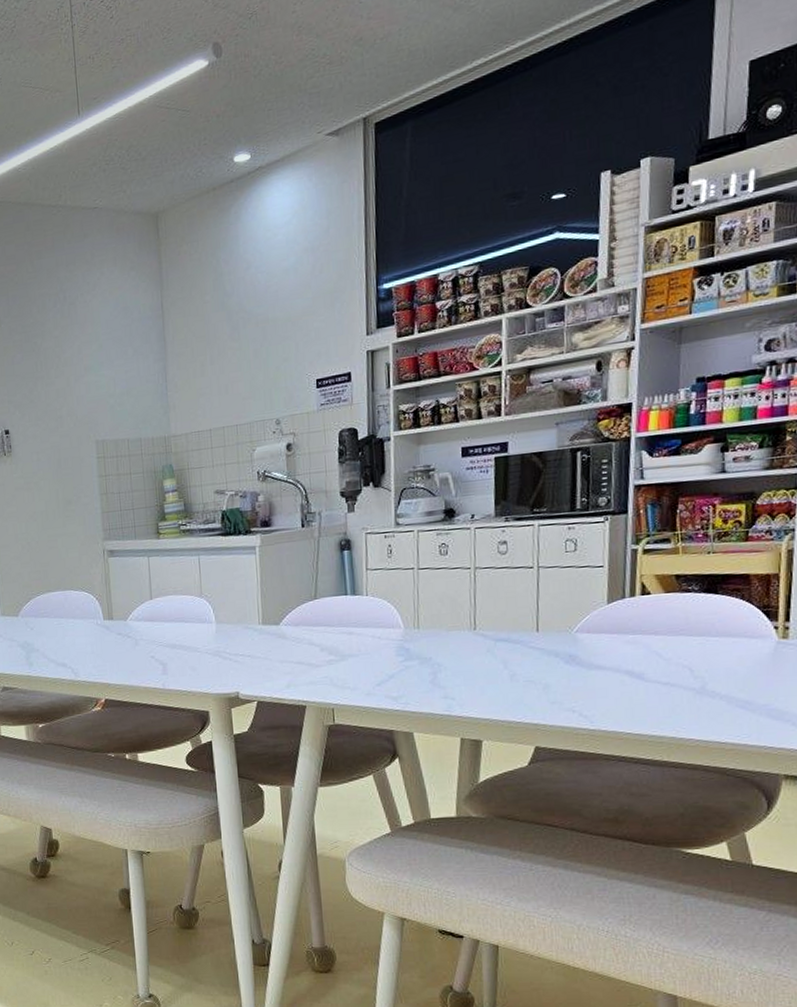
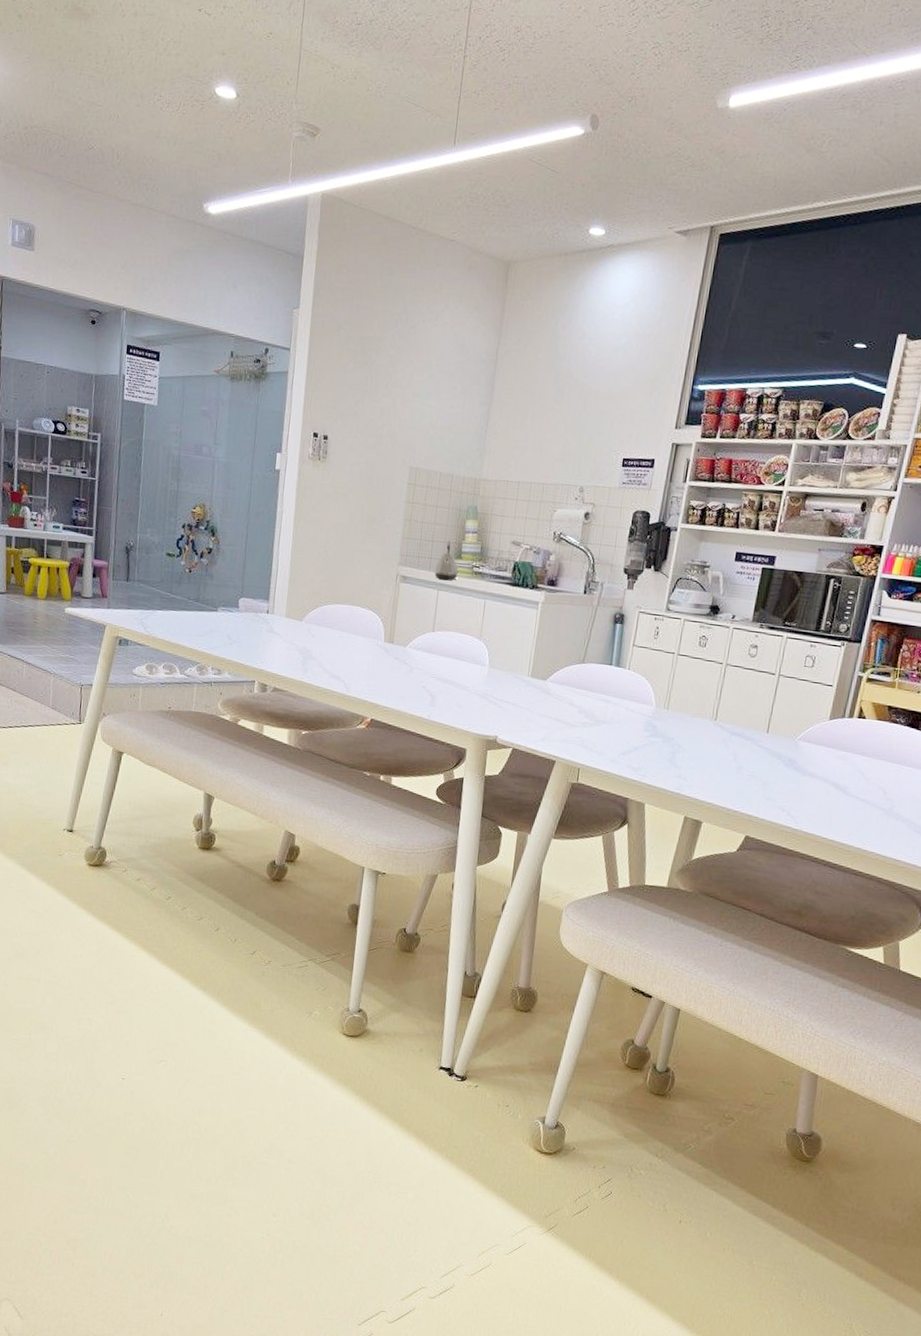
kettle: none [140,505,166,546] -> present [434,541,458,581]

